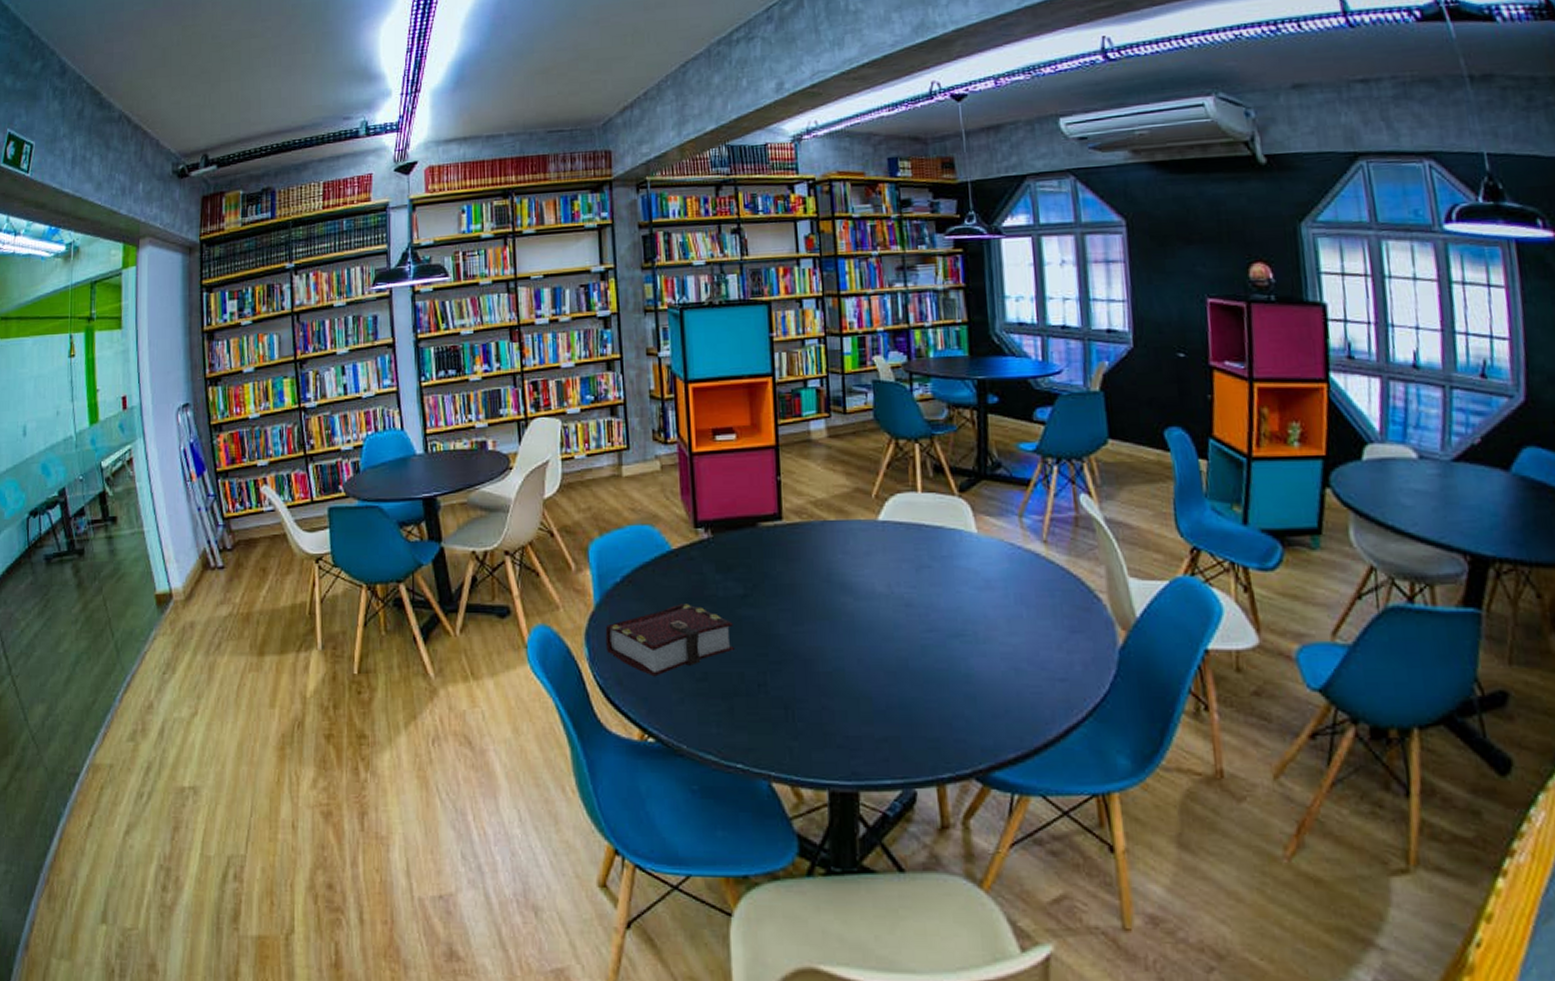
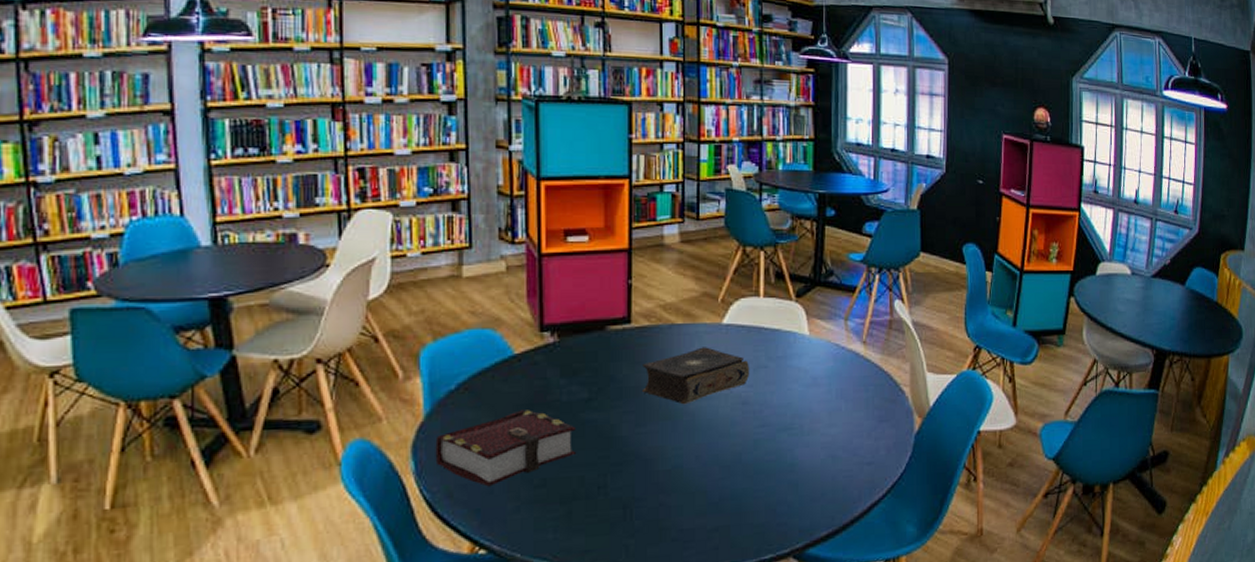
book: none [796,544,912,605] -> present [641,347,750,405]

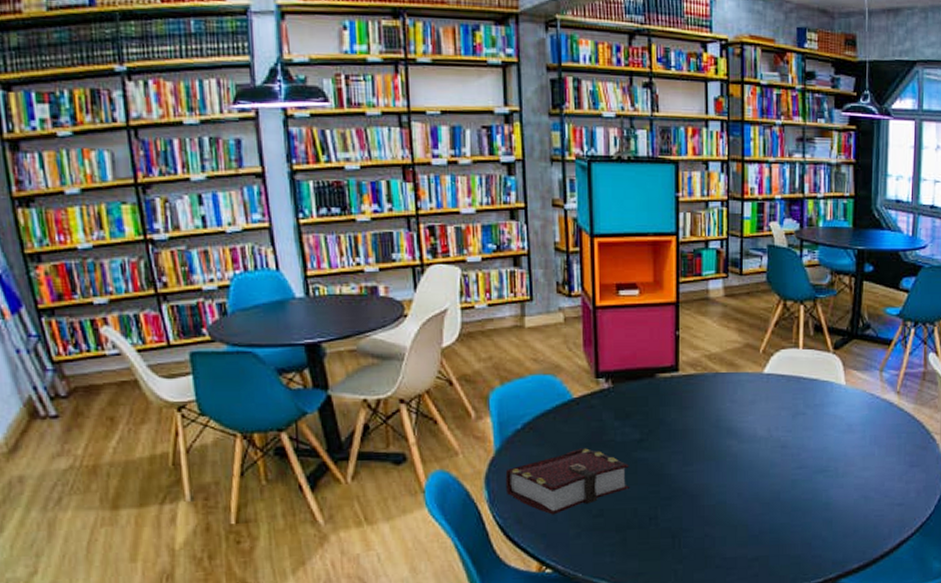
book: present [641,347,750,405] -> none [688,394,789,447]

